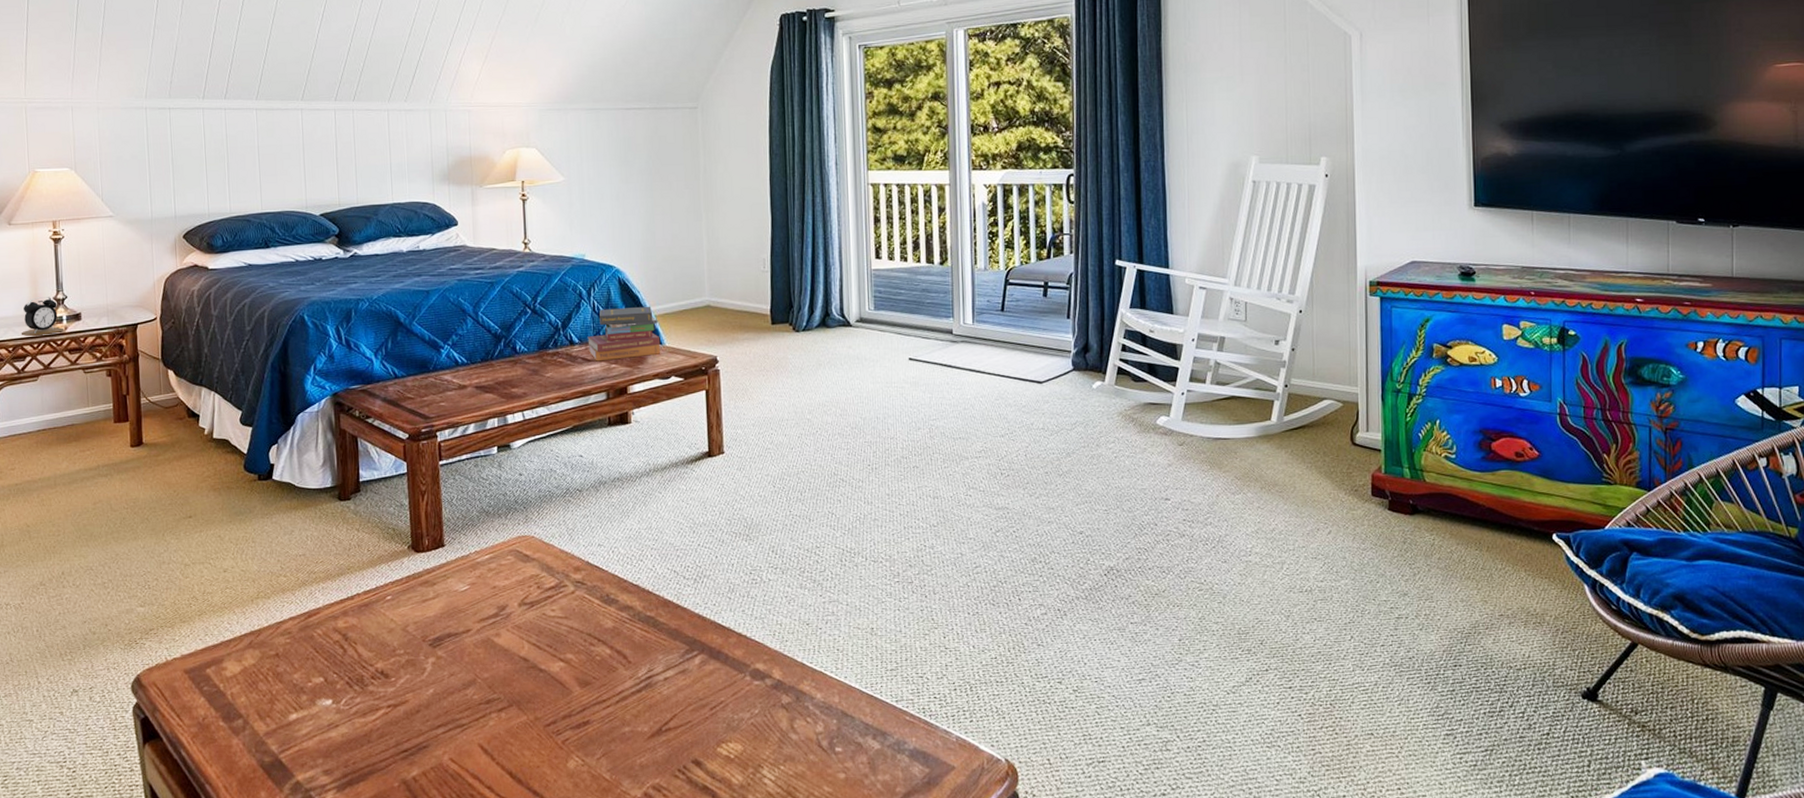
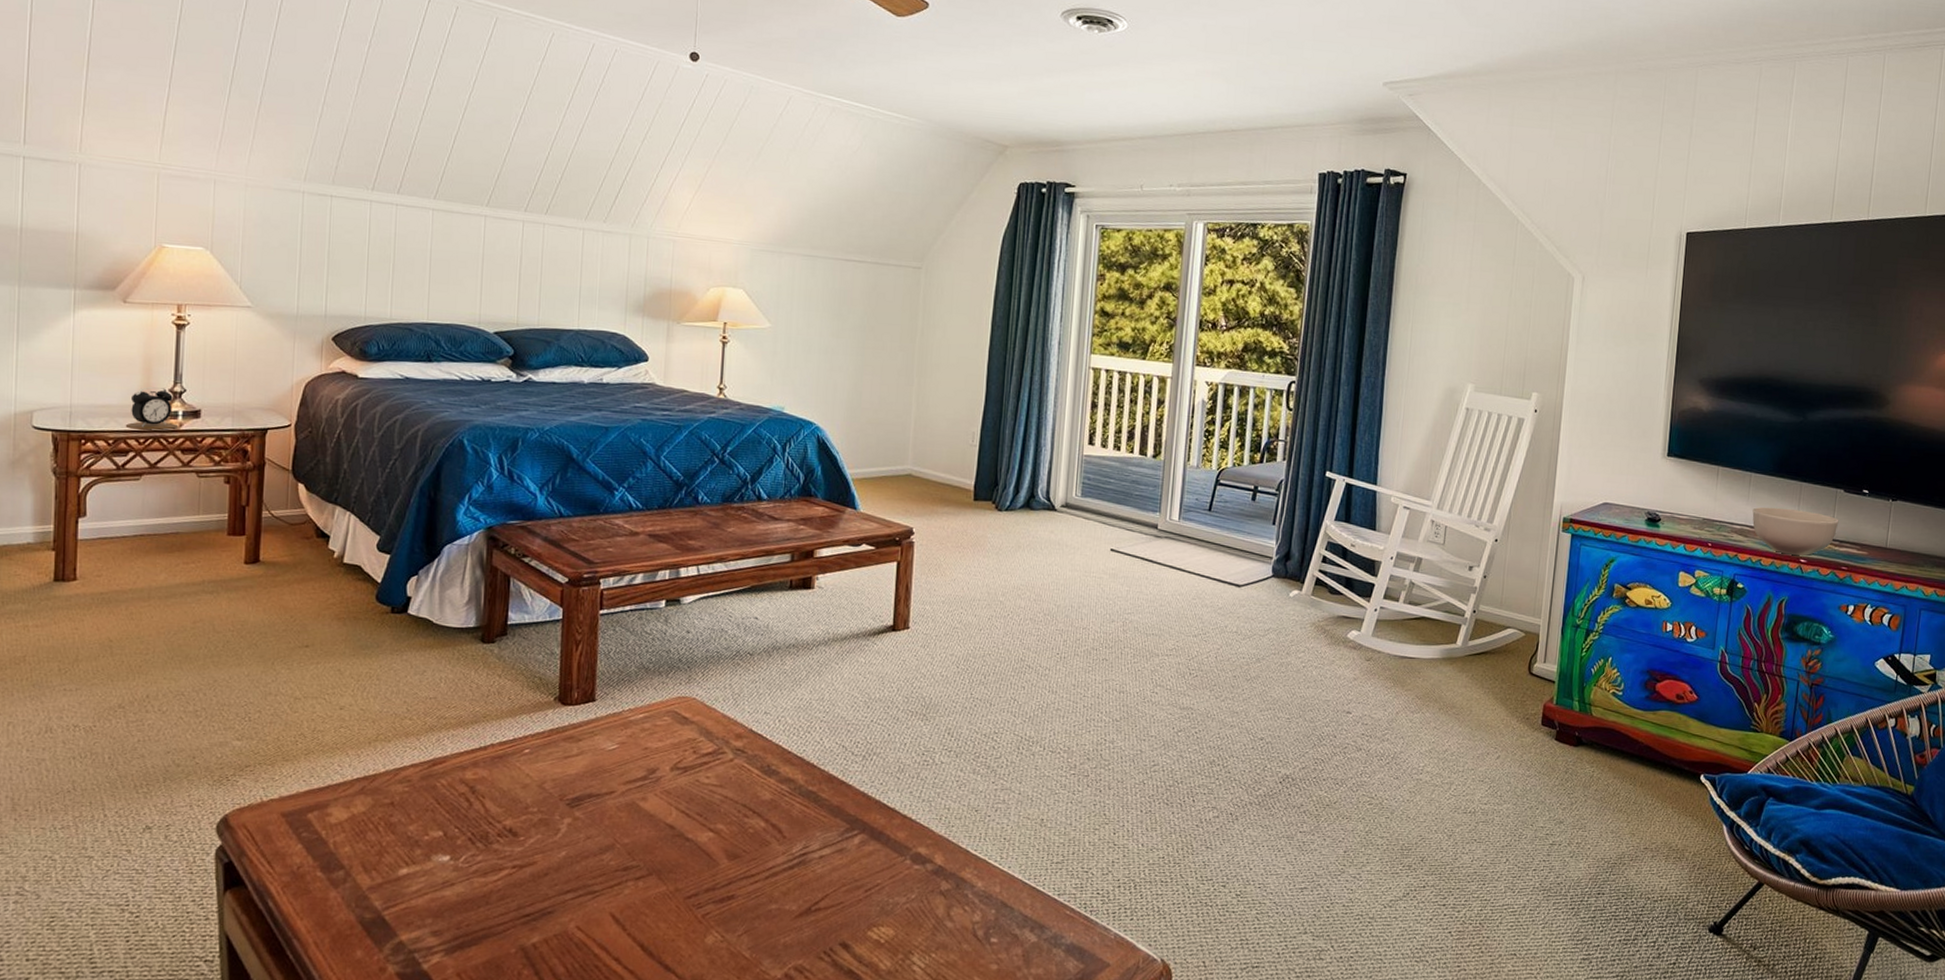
books: present [587,306,661,362] -> none [776,466,855,521]
bowl: none [1576,246,1675,296] -> present [1752,506,1839,557]

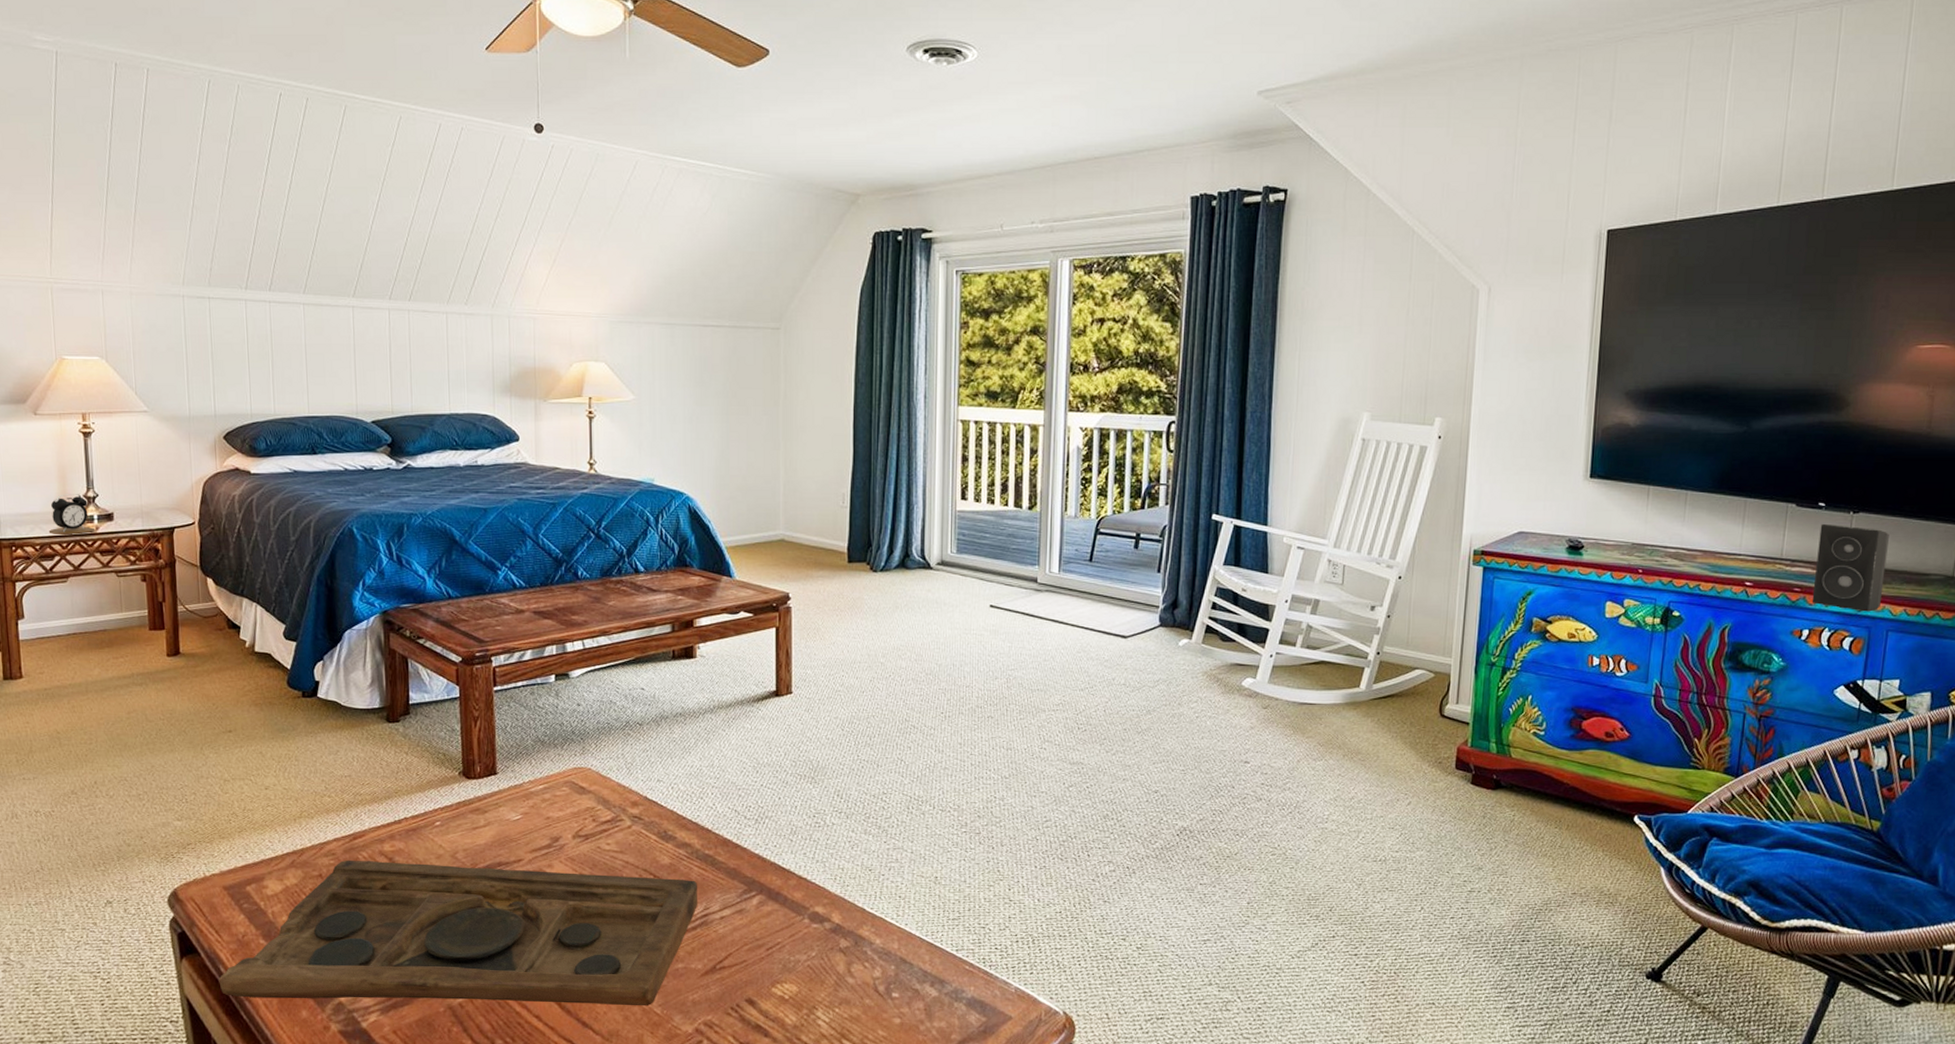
decorative tray: none [265,787,799,949] -> present [218,859,698,1006]
bowl: present [1752,506,1839,557] -> none [1689,527,1791,579]
speaker: none [1856,508,1922,592] -> present [1811,523,1889,612]

